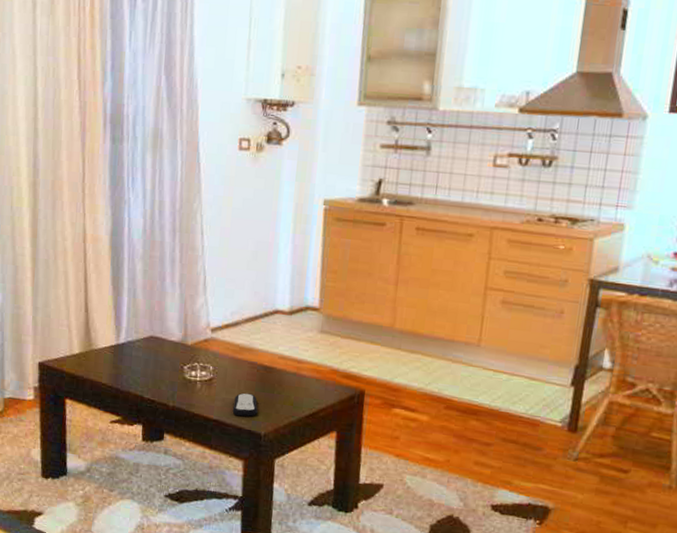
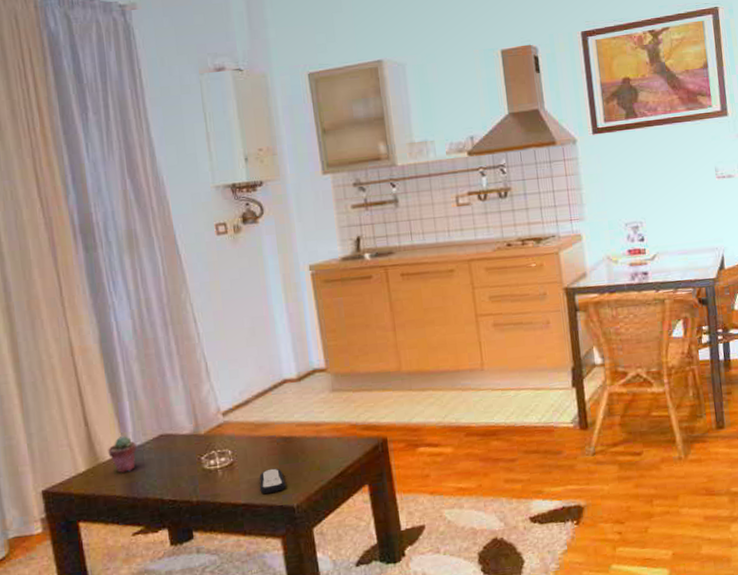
potted succulent: none [101,329,128,364] -> present [108,436,137,473]

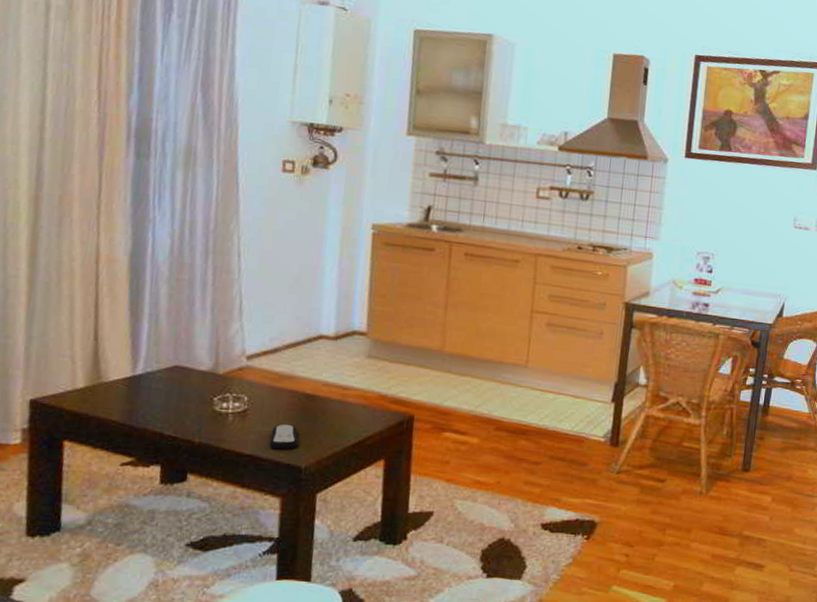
potted succulent: present [108,436,137,473] -> none [113,359,146,398]

